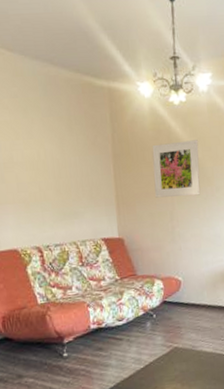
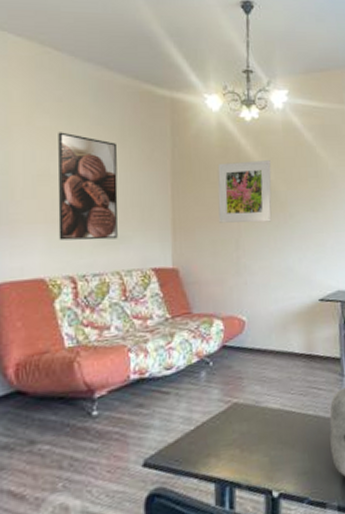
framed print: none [17,124,72,217] -> present [57,132,118,240]

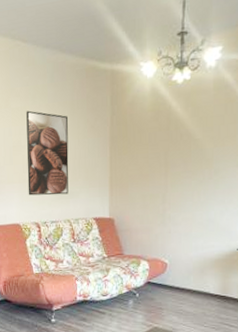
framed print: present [217,160,272,223] -> none [149,120,200,180]

